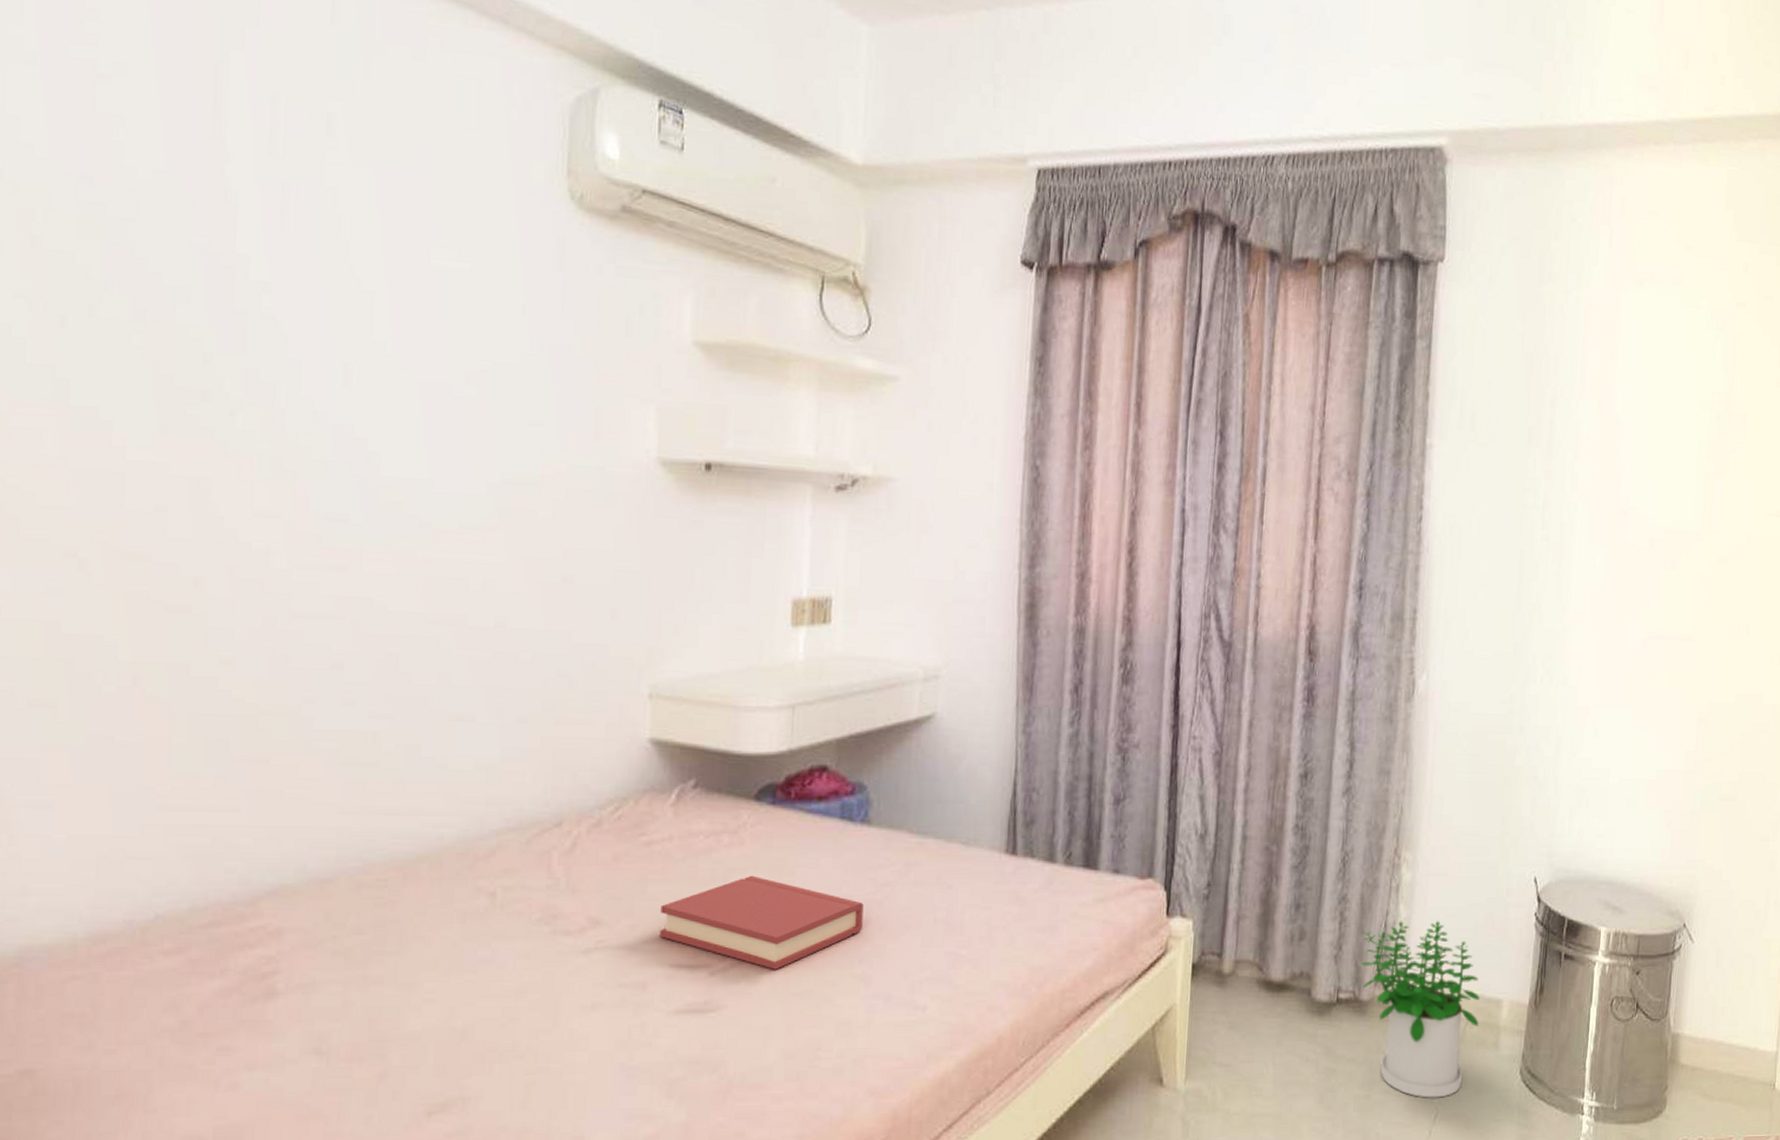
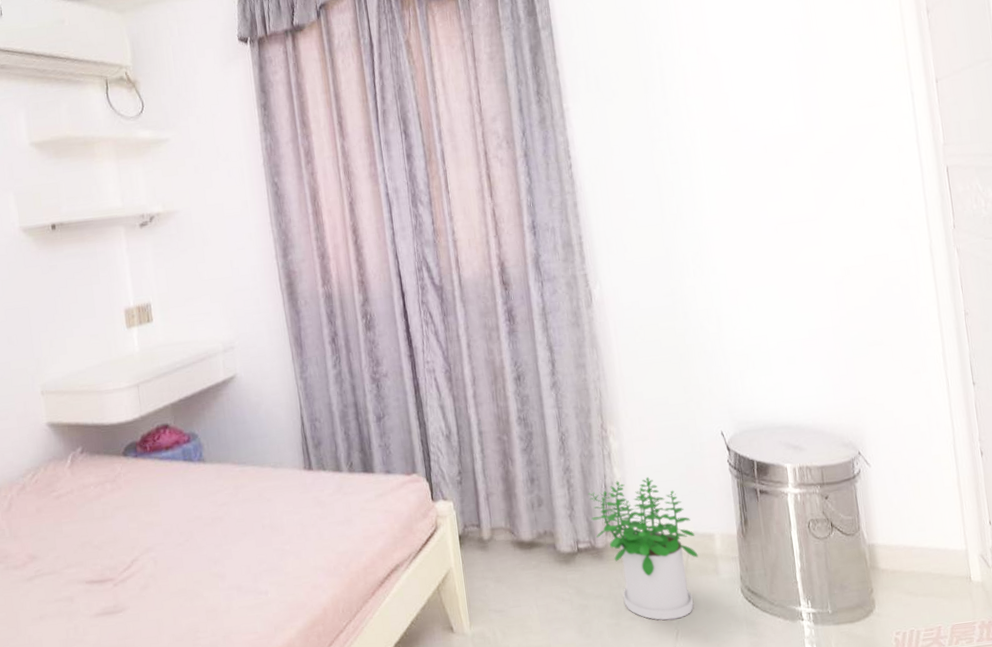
hardback book: present [659,875,864,970] -> none [73,510,213,577]

